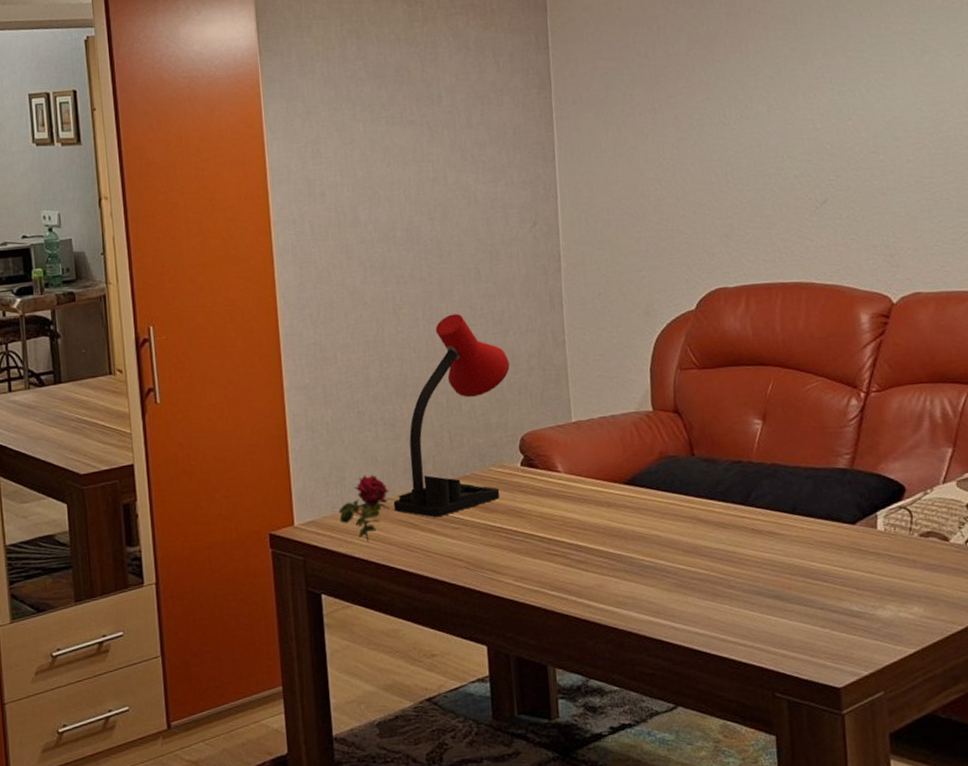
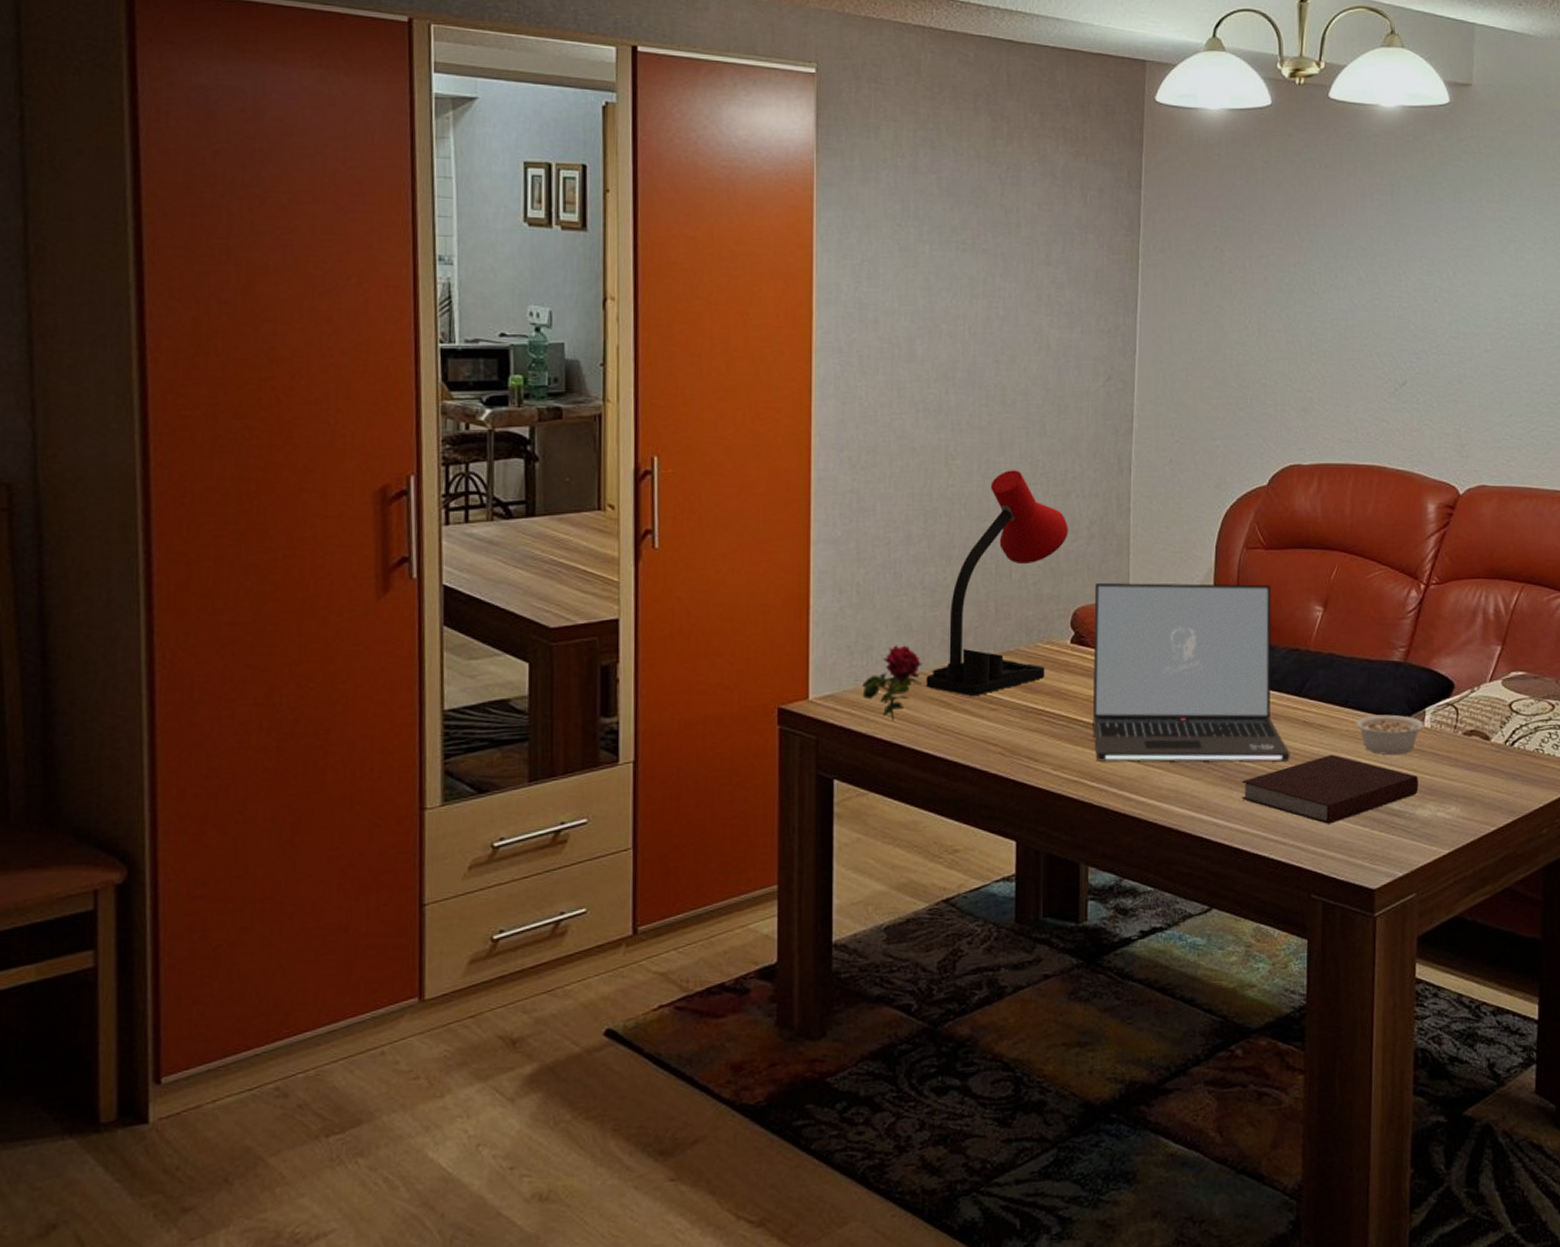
laptop: none [539,402,742,573] -> present [1092,582,1290,762]
notebook: none [695,559,877,626] -> present [1241,754,1418,824]
legume: none [805,519,892,559] -> present [1356,714,1438,756]

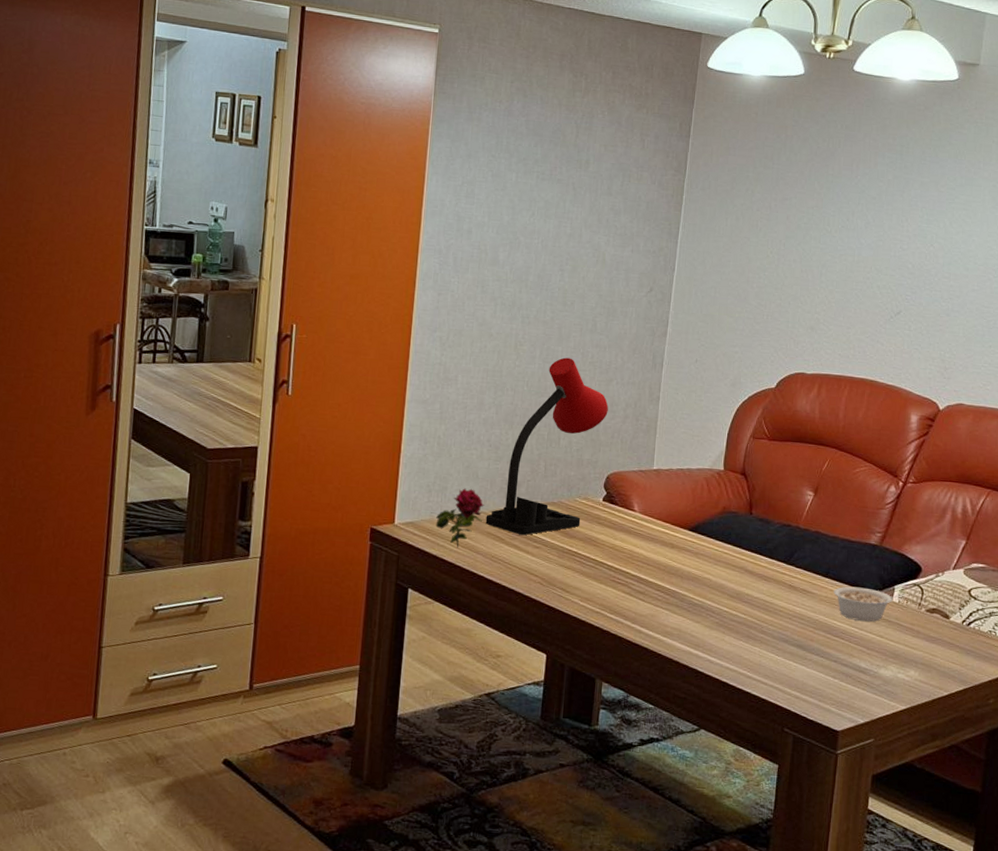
laptop: present [1092,582,1290,762] -> none [615,454,776,616]
notebook: present [1241,754,1418,824] -> none [732,614,884,672]

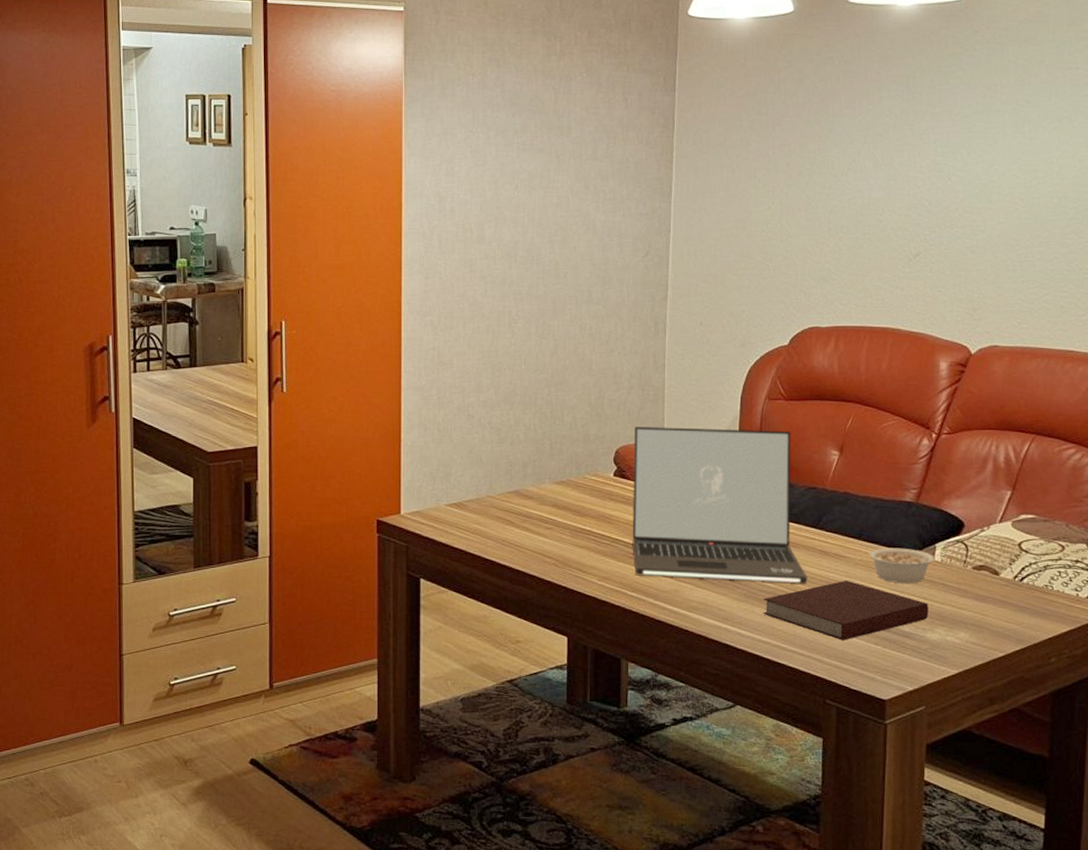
flower: present [435,488,484,548] -> none [442,473,491,534]
desk lamp: present [485,357,608,536] -> none [493,331,612,517]
laptop: none [615,454,776,616] -> present [632,426,808,584]
notebook: none [732,614,884,672] -> present [763,580,929,640]

